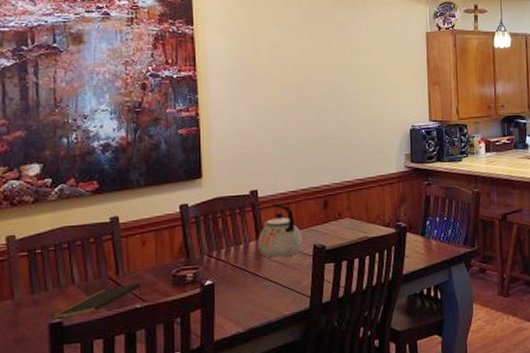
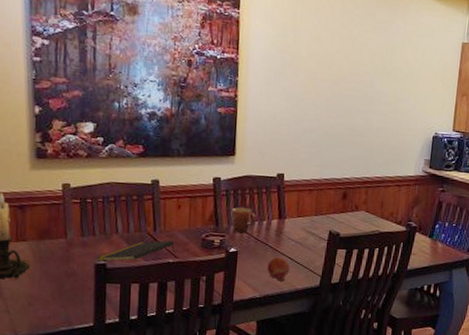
mug: none [203,233,231,263] -> present [231,207,256,234]
fruit: none [249,282,275,310] -> present [267,256,290,282]
kettle: present [258,203,302,258] -> none [279,188,320,238]

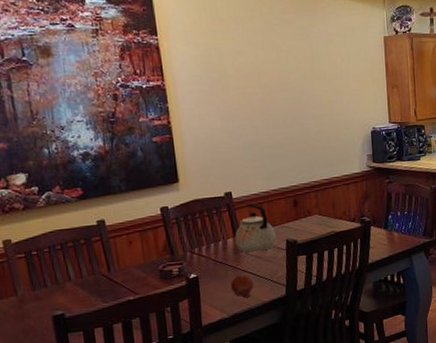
notepad: present [97,240,175,262] -> none [54,277,134,312]
mug: present [231,207,256,234] -> none [184,232,211,259]
kettle: none [279,188,320,238] -> present [235,203,276,253]

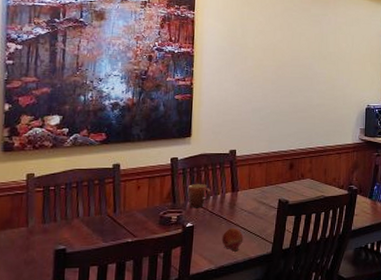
mug: none [184,232,211,259] -> present [187,184,211,208]
kettle: present [235,203,276,253] -> none [232,162,270,208]

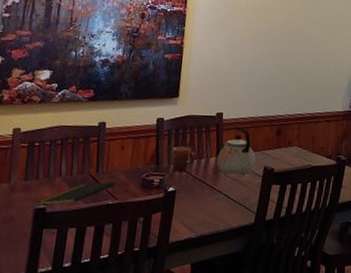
notepad: none [57,220,134,246] -> present [37,181,115,206]
fruit: present [222,227,244,252] -> none [203,194,226,220]
kettle: none [232,162,270,208] -> present [216,126,256,175]

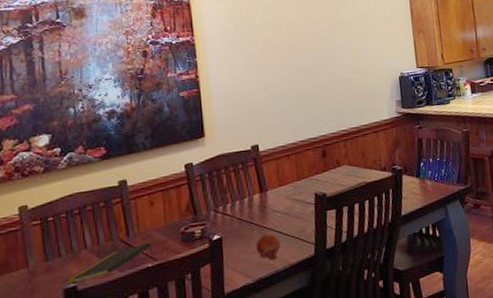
mug: present [172,146,195,172] -> none [208,188,236,218]
fruit: none [203,194,226,220] -> present [255,232,281,260]
kettle: present [216,126,256,175] -> none [261,155,304,209]

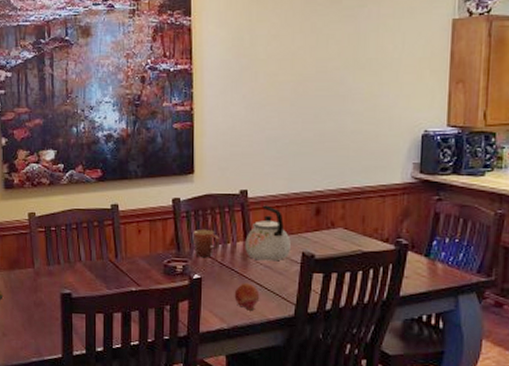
notepad: present [66,242,153,285] -> none [63,267,137,291]
mug: none [208,188,236,218] -> present [193,230,219,258]
kettle: none [261,155,304,209] -> present [245,205,291,261]

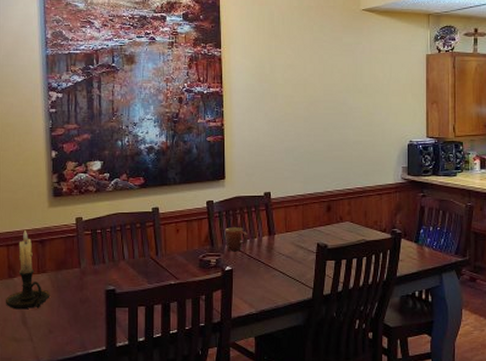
fruit: present [234,282,260,311] -> none [261,272,283,296]
kettle: present [245,205,291,261] -> none [269,204,307,252]

